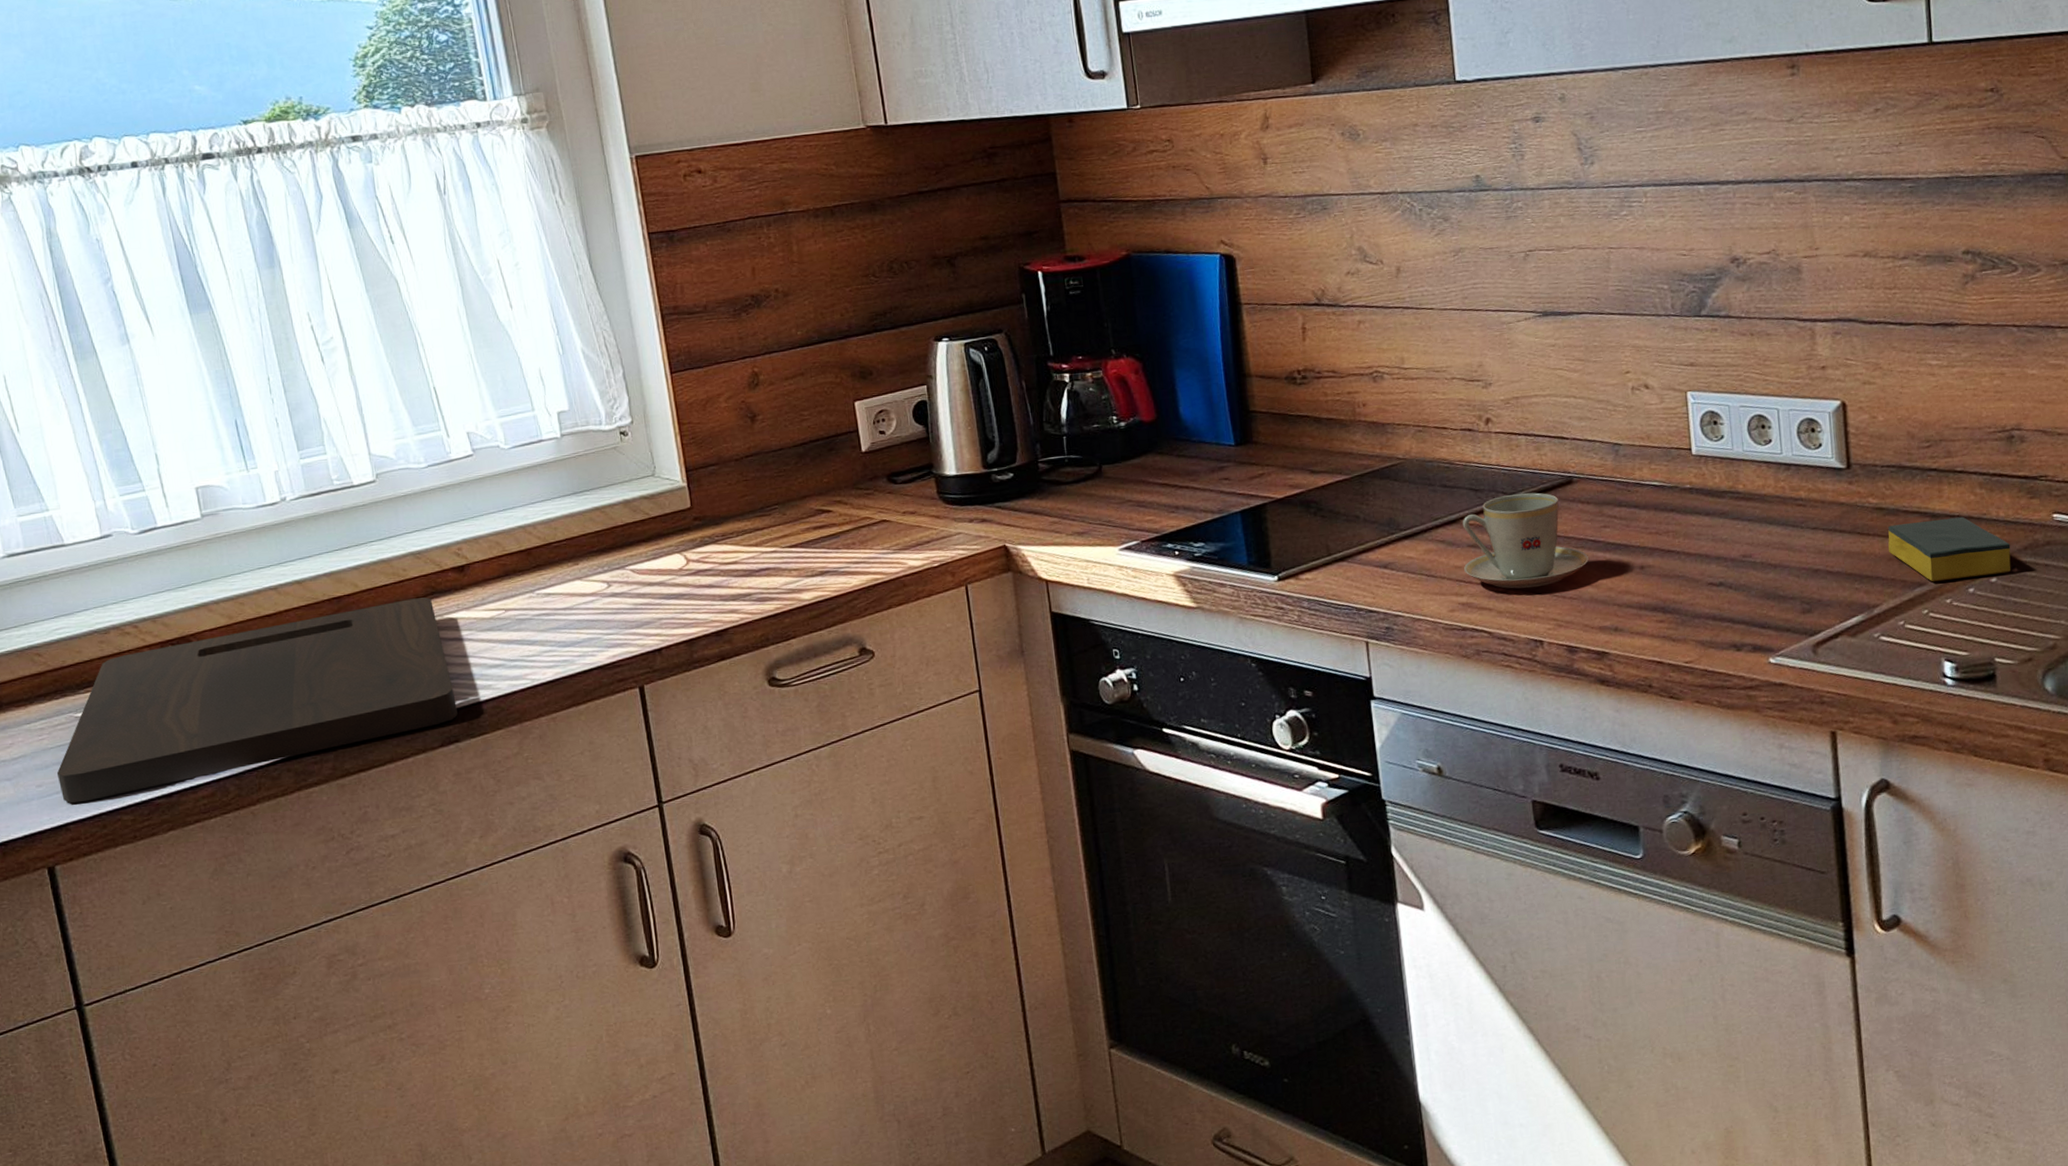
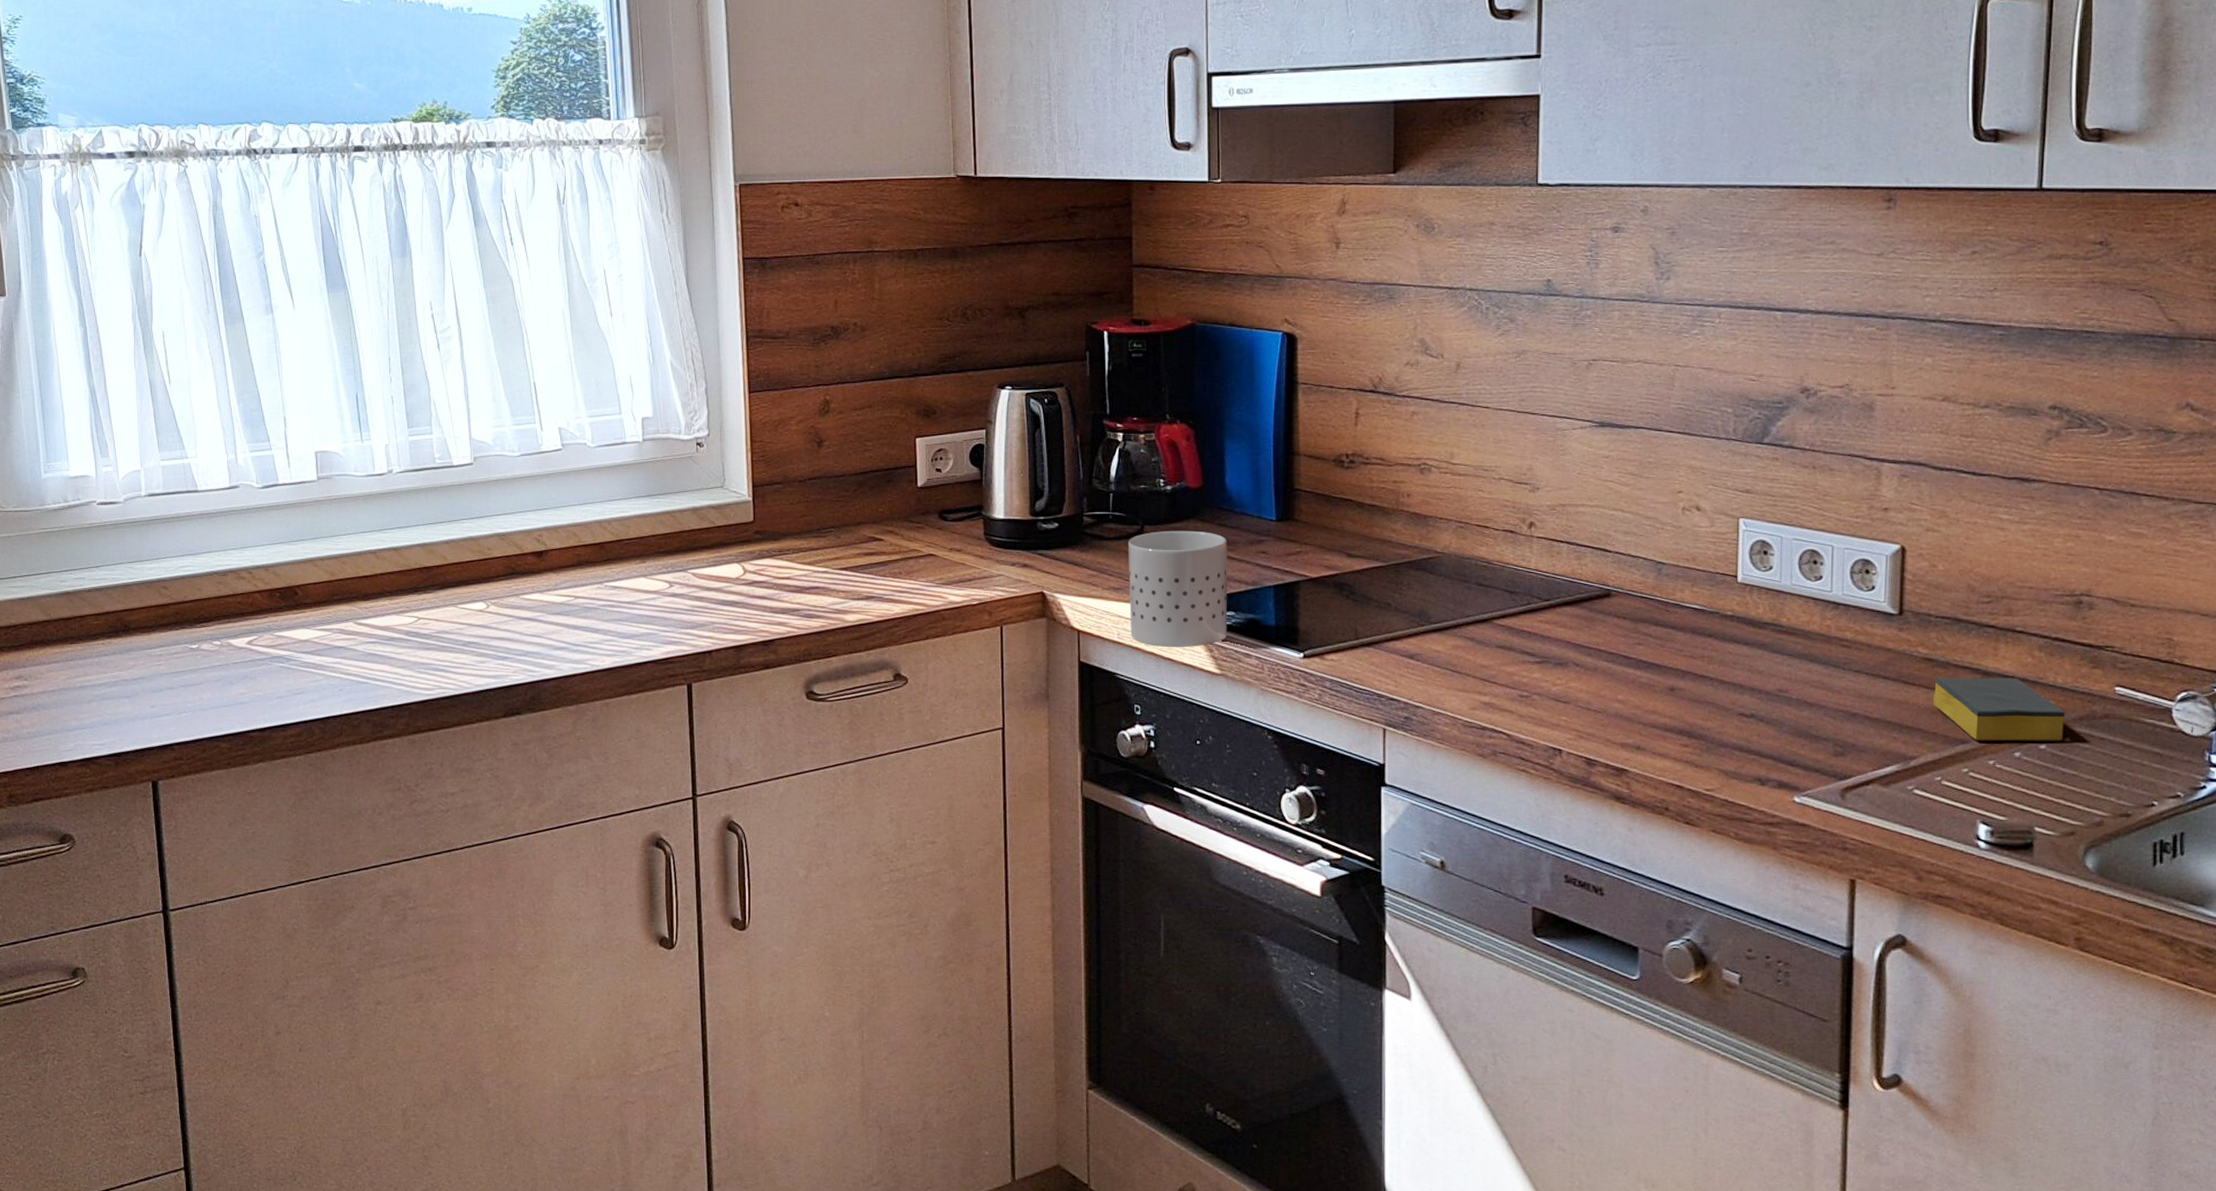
cutting board: present [56,597,458,804] -> none [168,576,522,726]
mug: none [1086,464,1199,588] -> present [1127,530,1228,648]
teacup: present [1462,492,1590,589] -> none [1489,600,1619,696]

